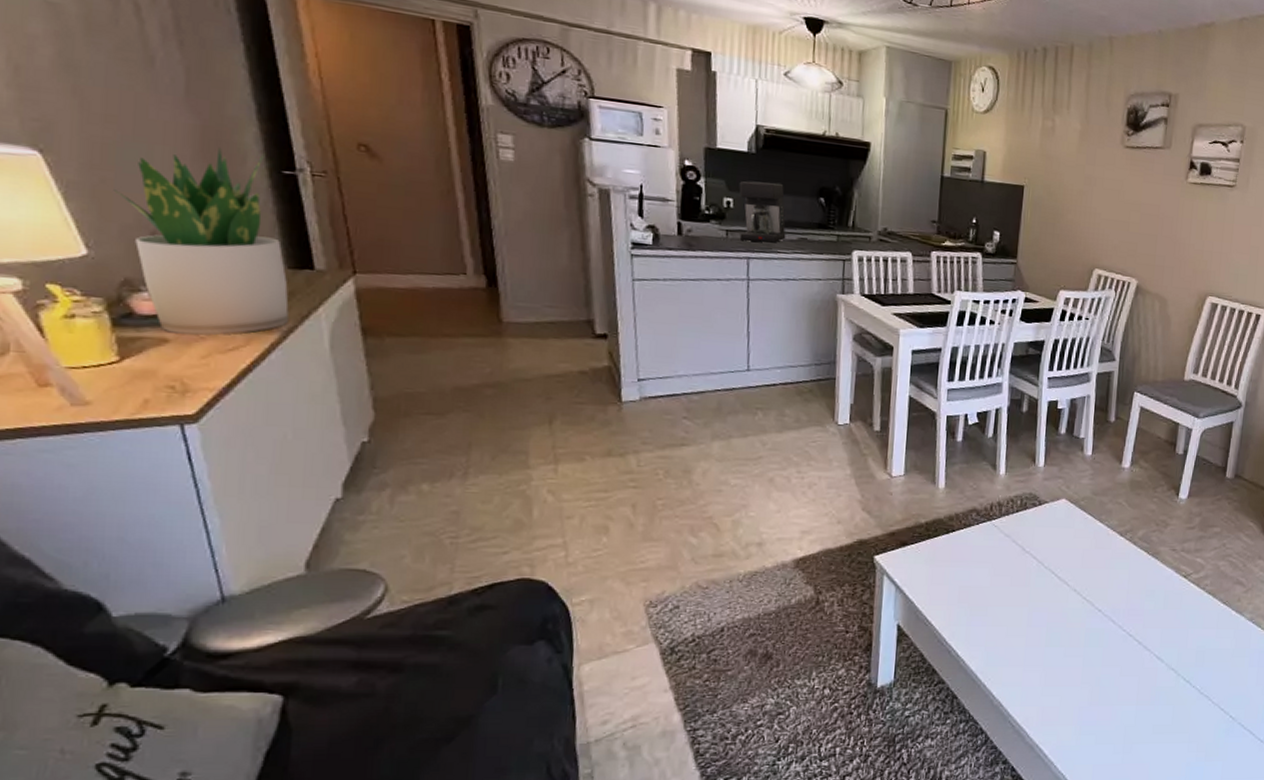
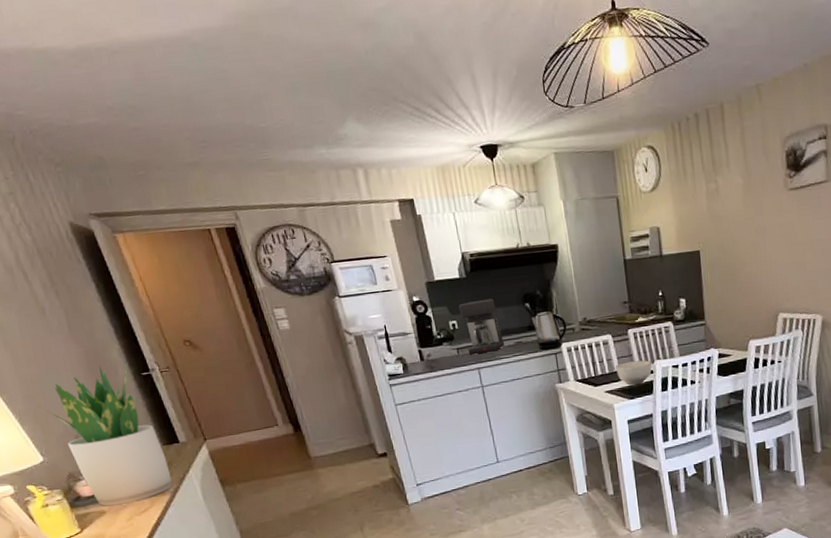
kettle: none [823,211,863,254] -> present [531,311,567,350]
bowl: none [909,285,951,313] -> present [616,360,652,386]

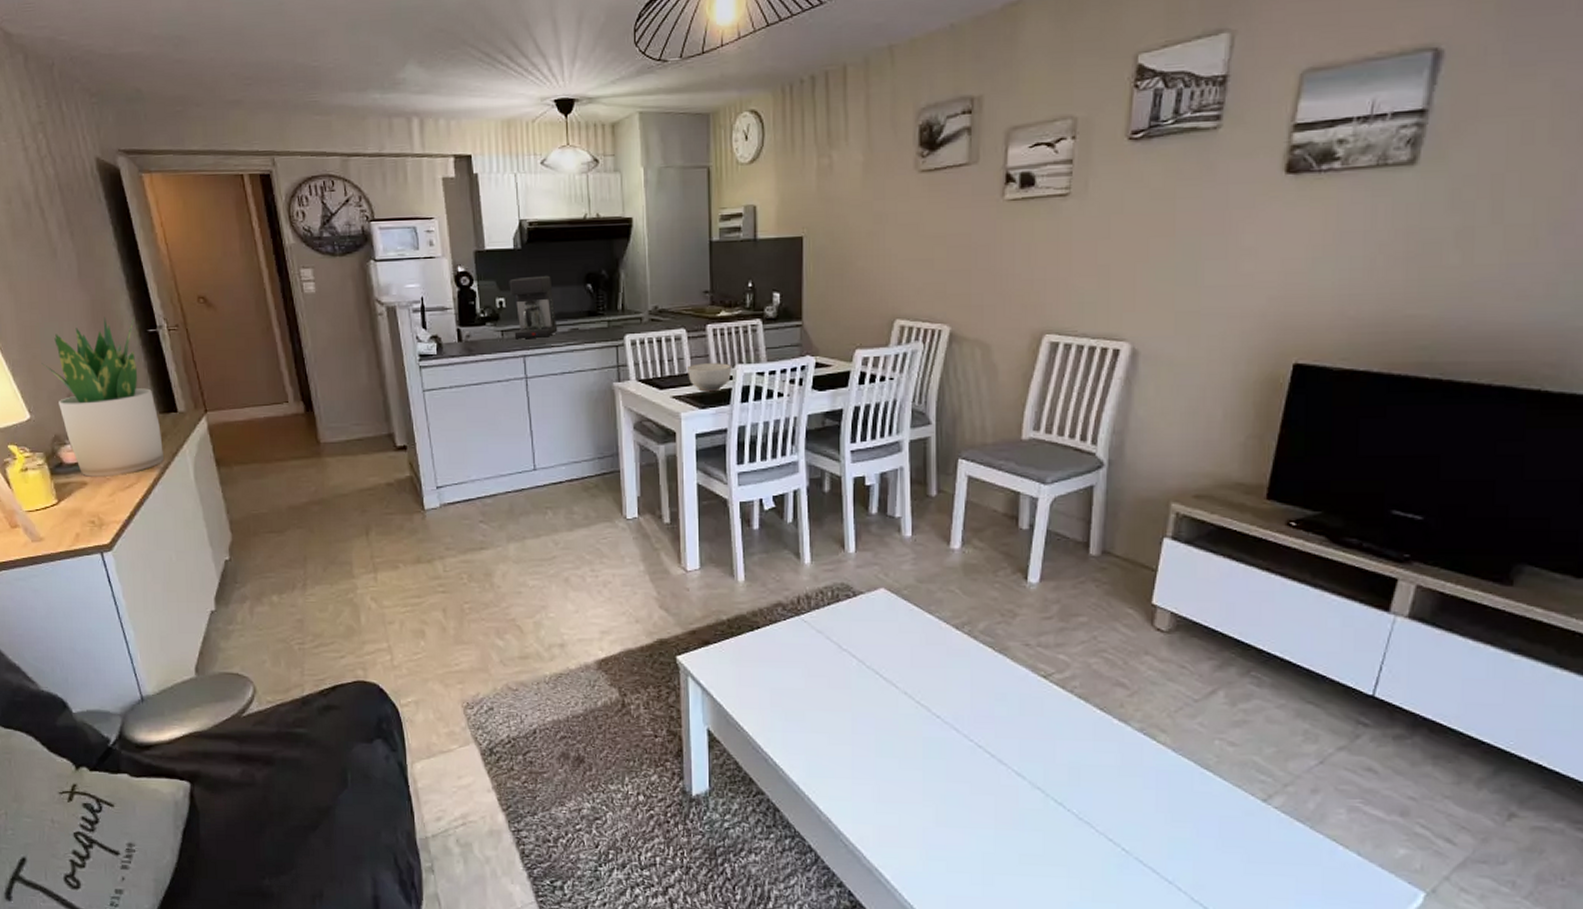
kettle: present [531,311,567,350] -> none [592,296,633,340]

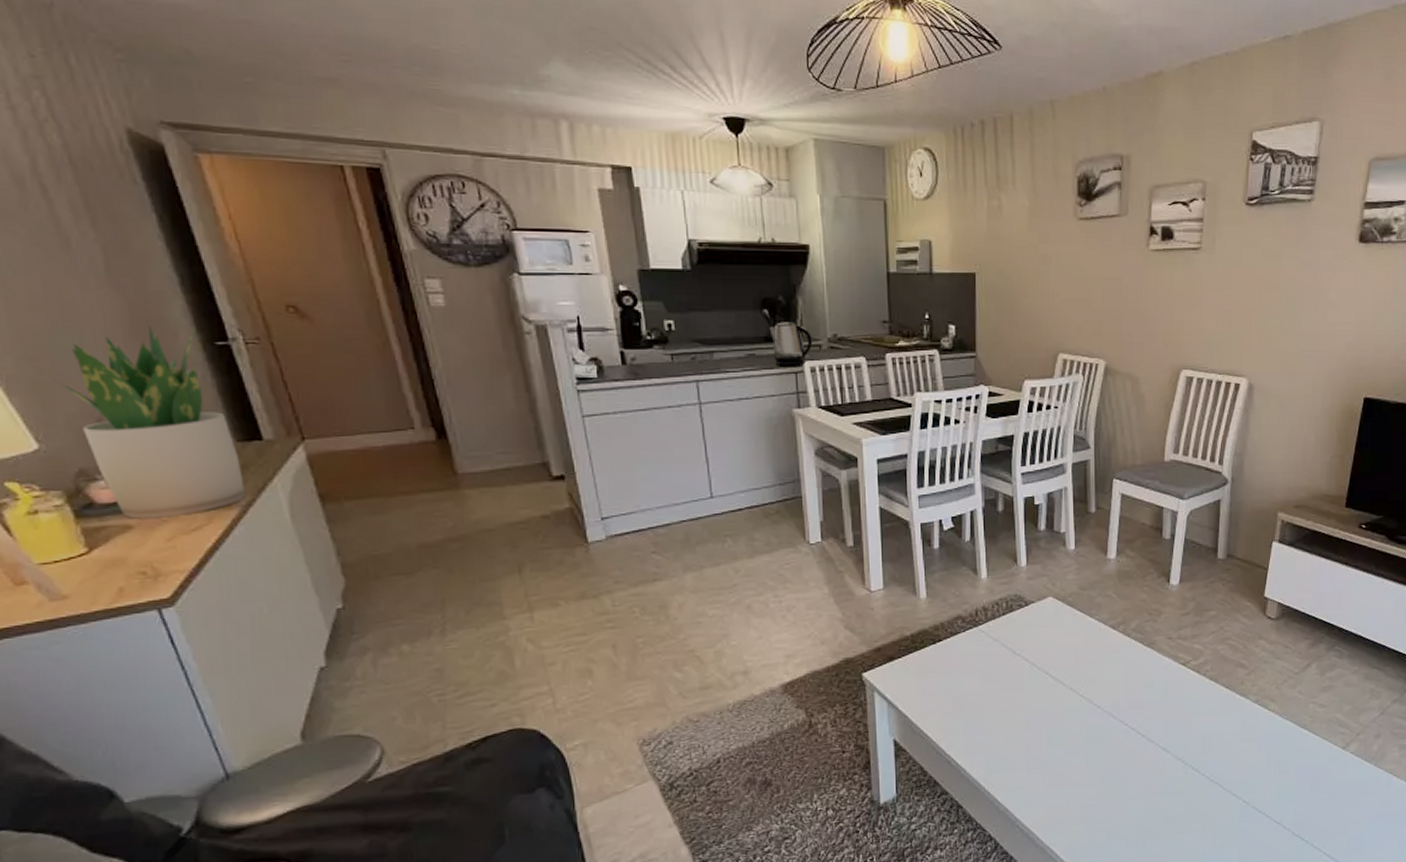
coffee maker: present [509,275,558,340] -> none [678,298,733,364]
kettle: none [592,296,633,340] -> present [769,322,812,366]
bowl: present [688,363,732,392] -> none [868,391,911,419]

